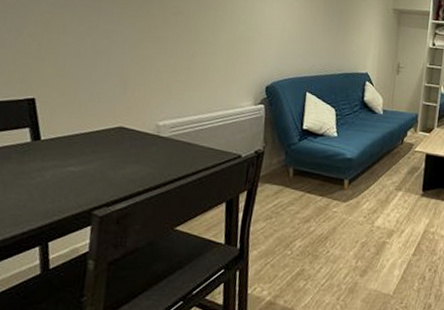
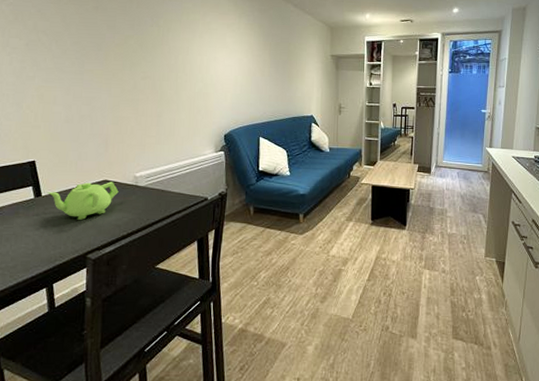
teapot: none [47,127,137,172] -> present [47,182,119,221]

